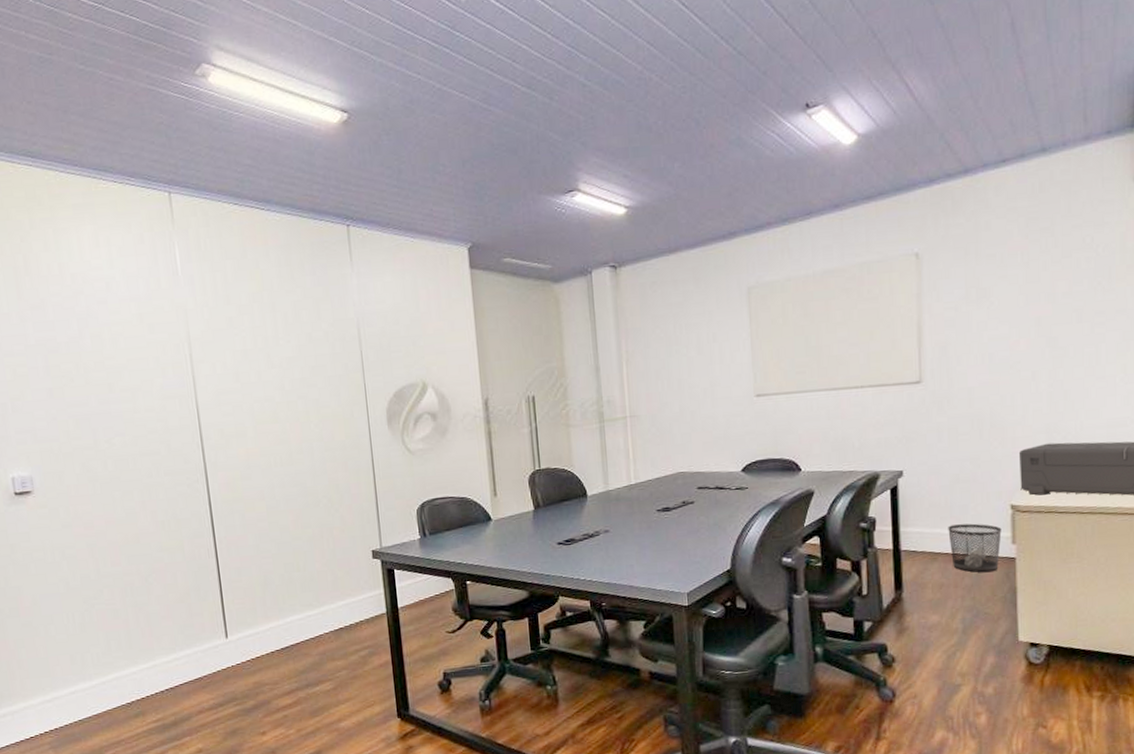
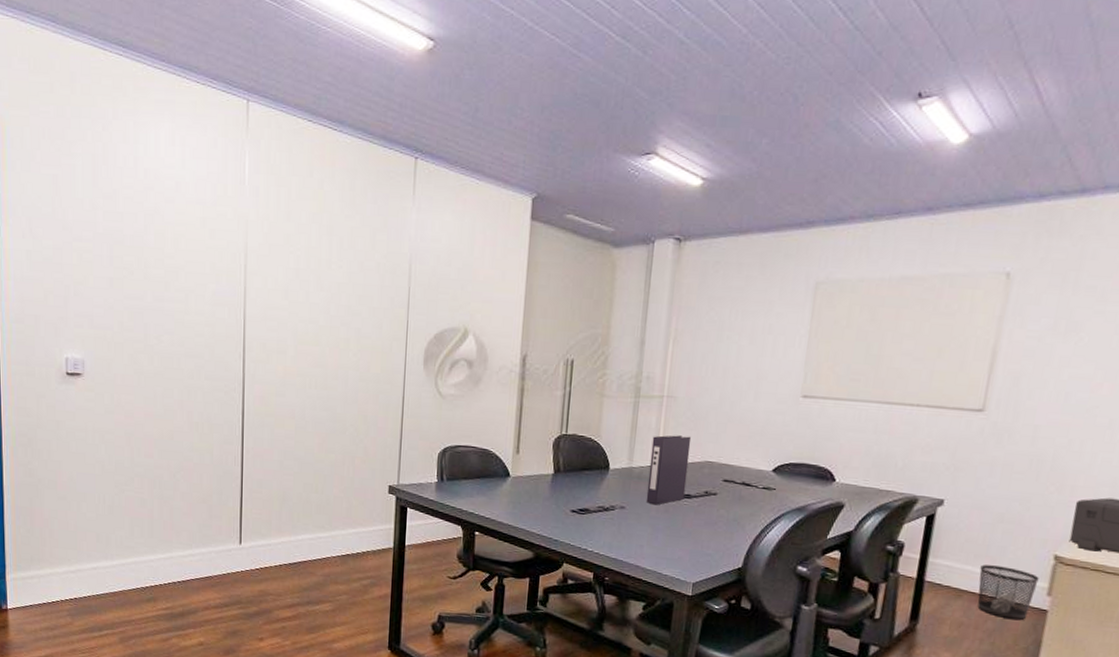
binder: none [623,451,664,524] -> present [646,435,692,505]

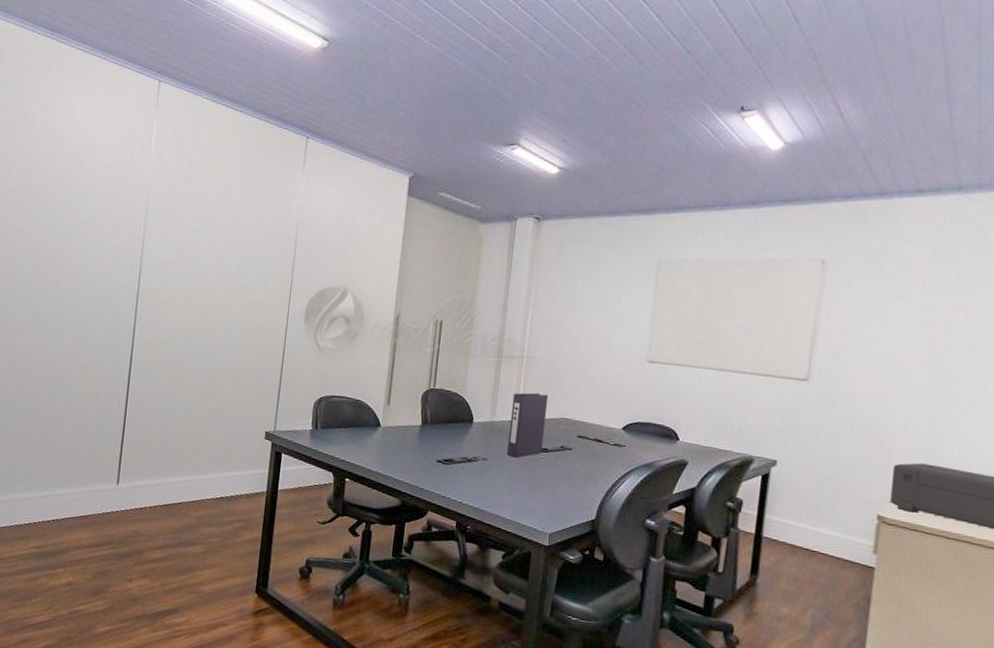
waste bin: present [977,564,1039,620] -> none [811,522,865,577]

